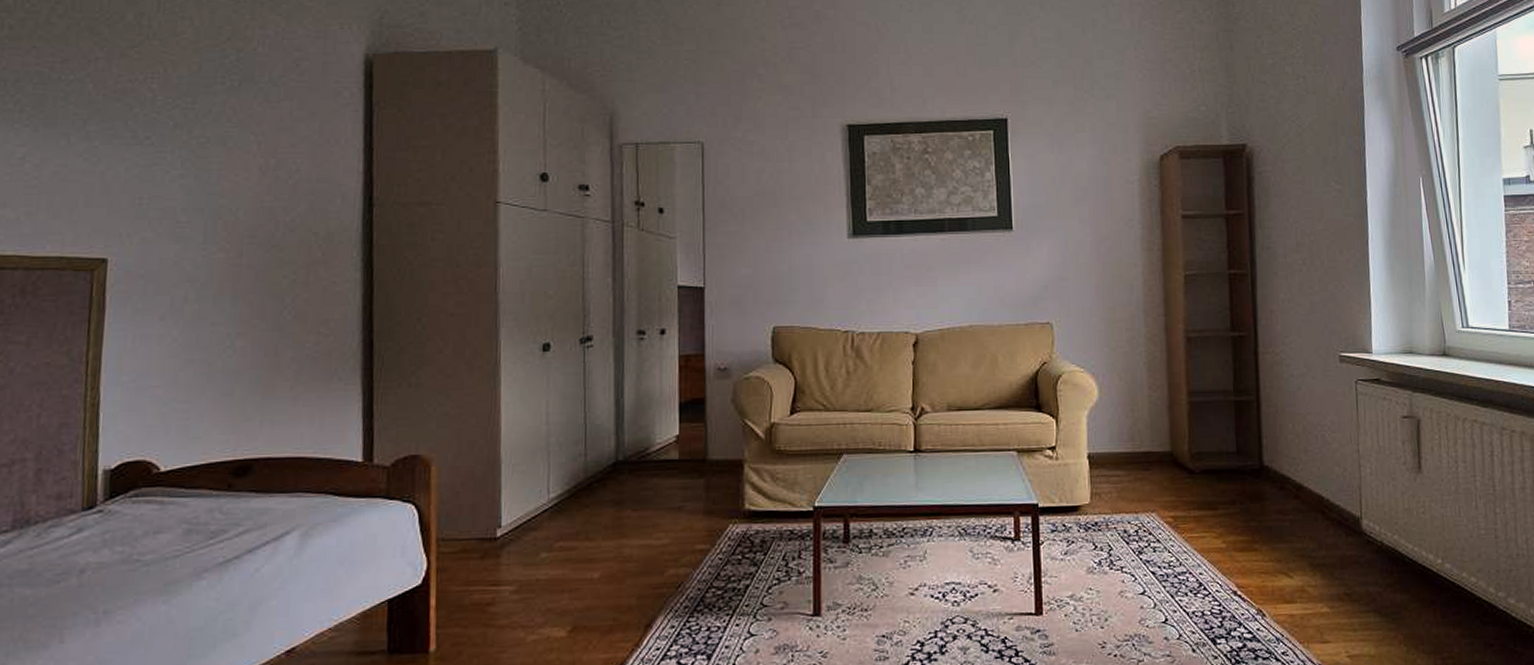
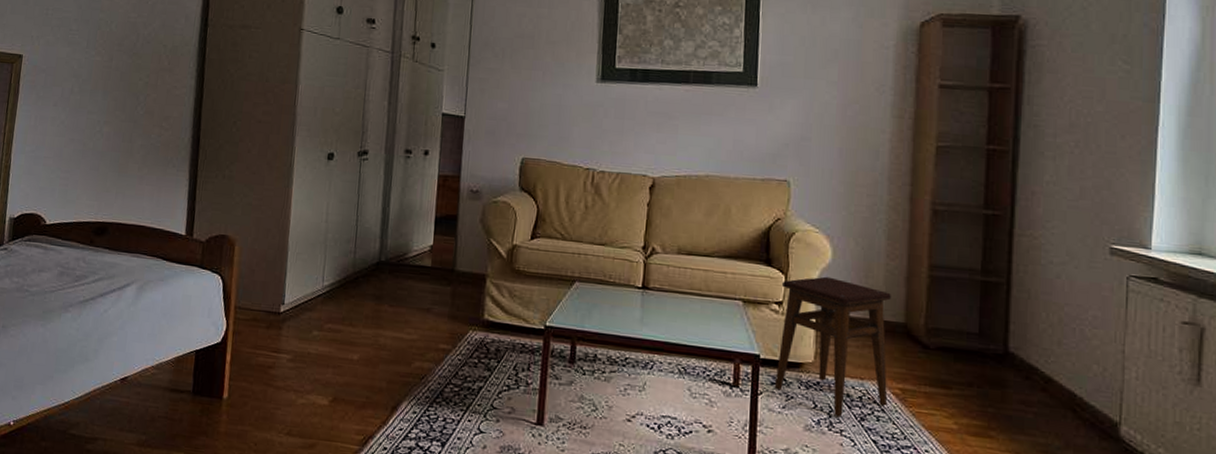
stool: none [1053,415,1162,555] -> present [774,276,891,418]

